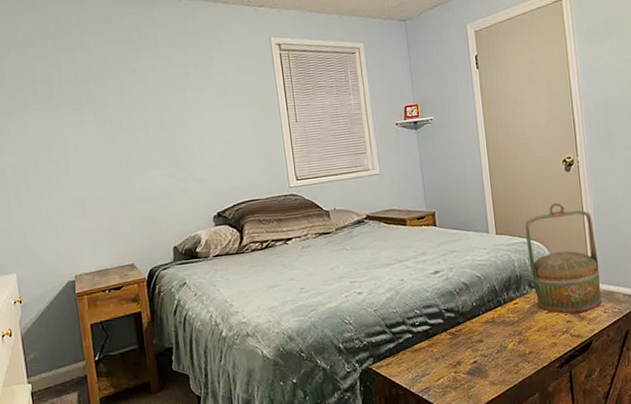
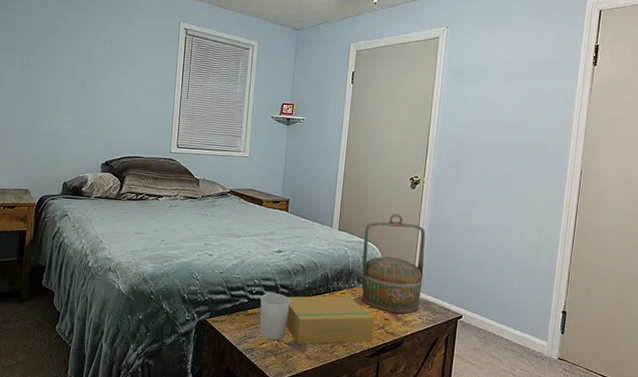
candle holder: none [425,319,462,374] -> present [259,293,291,341]
box: none [455,305,558,371] -> present [286,295,374,345]

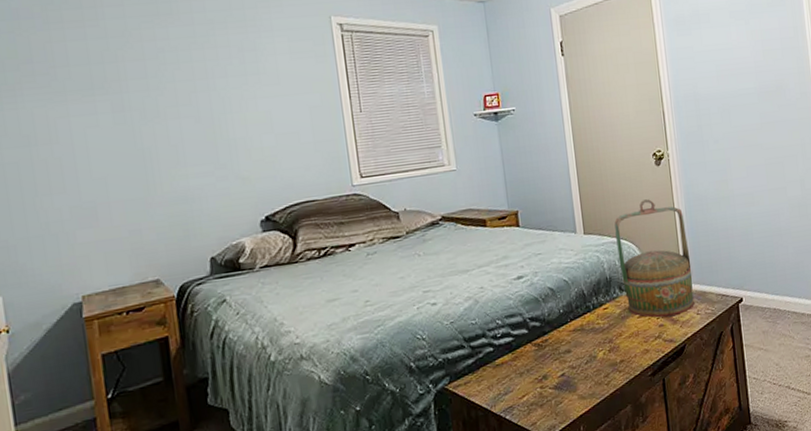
candle holder: present [259,293,291,341] -> none [507,329,549,390]
box: present [286,295,374,345] -> none [541,309,651,385]

